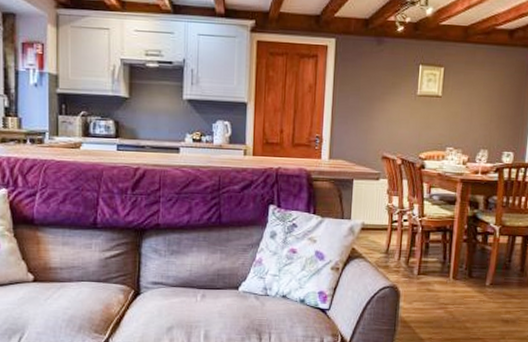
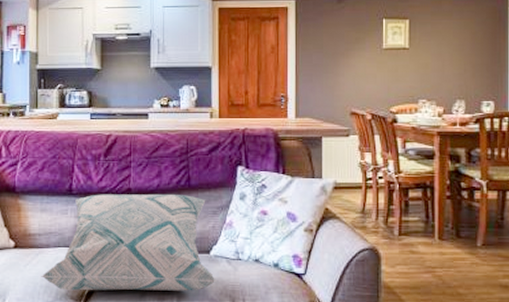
decorative pillow: none [63,228,245,325] -> present [41,193,218,291]

